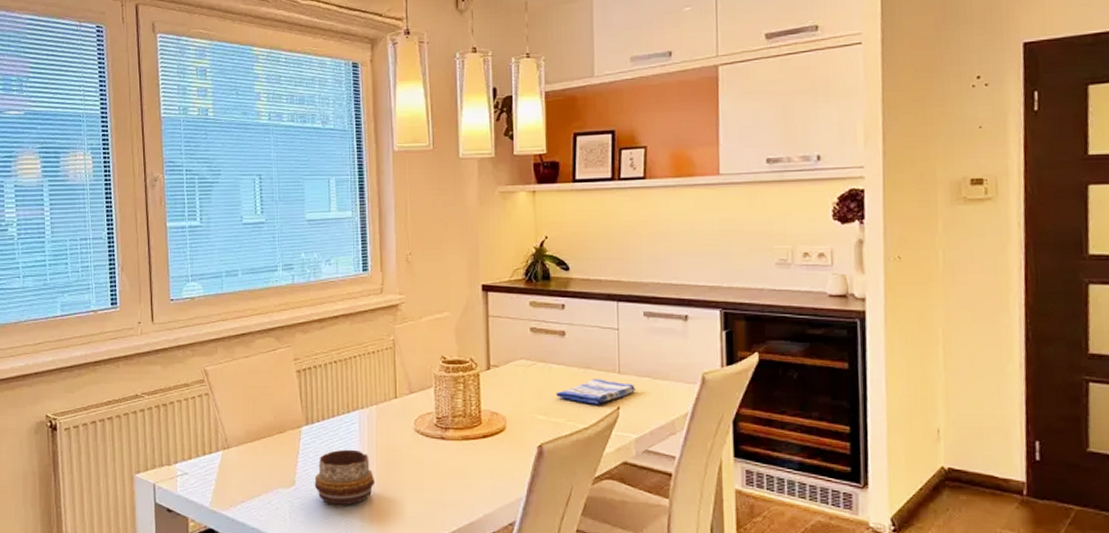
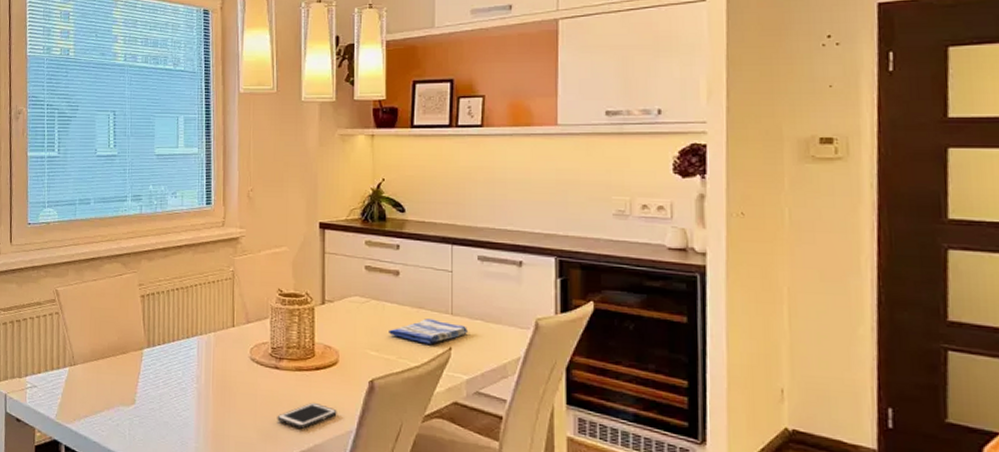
decorative bowl: present [314,449,376,506] -> none [153,372,211,427]
cell phone: none [444,471,506,499] -> present [277,402,337,429]

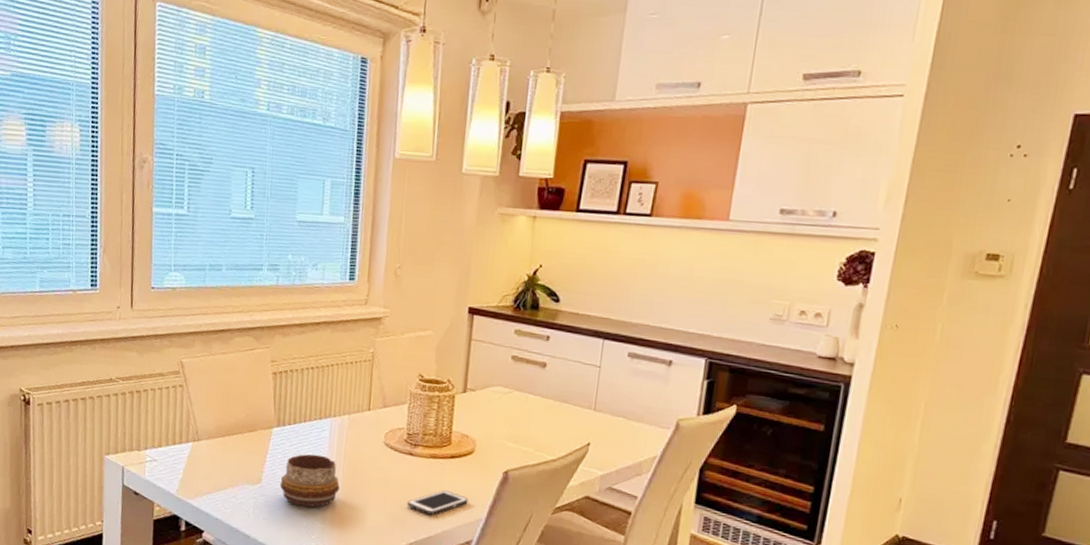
decorative bowl: none [153,372,211,427] -> present [279,454,340,508]
dish towel: present [389,319,469,345] -> none [529,413,610,439]

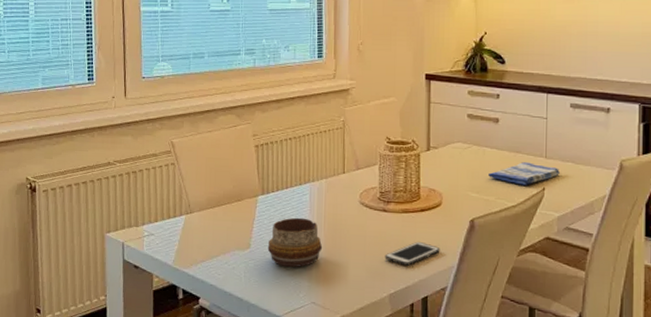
dish towel: none [529,413,610,439] -> present [488,162,561,186]

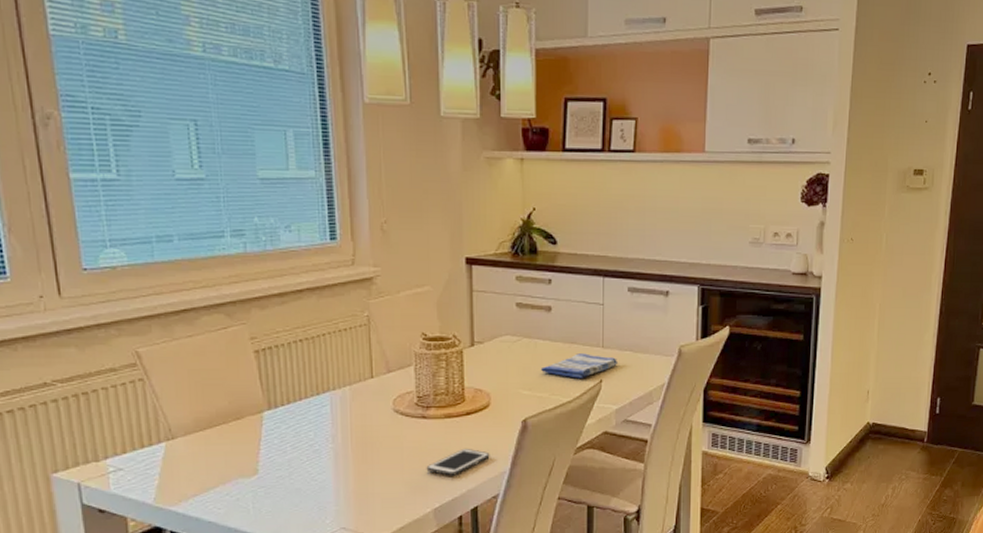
decorative bowl: present [267,217,323,268] -> none [280,433,351,492]

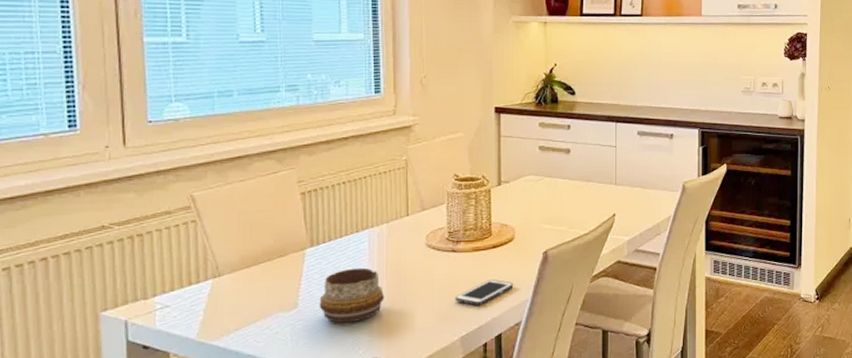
decorative bowl: none [280,433,351,492] -> present [319,267,385,324]
dish towel: present [541,353,619,379] -> none [561,190,630,213]

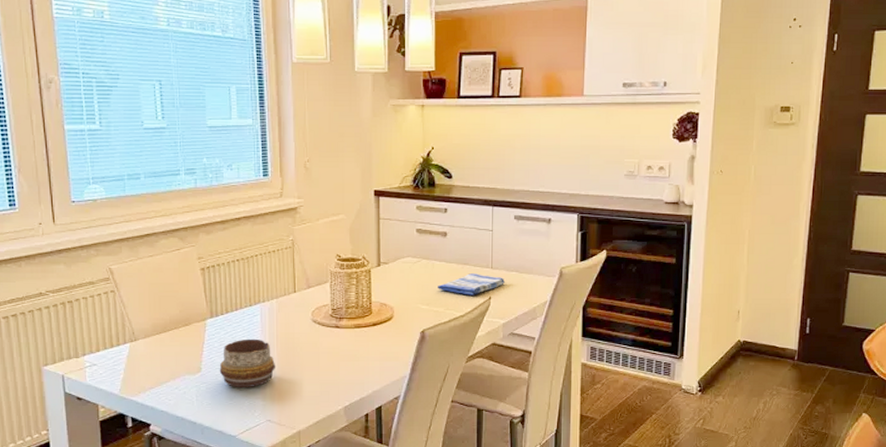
cell phone: present [455,278,514,306] -> none [338,354,393,379]
dish towel: none [561,190,630,213] -> present [438,273,506,296]

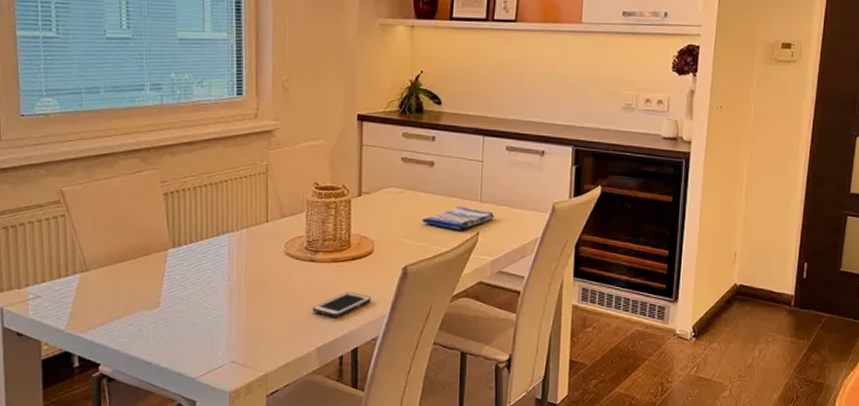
decorative bowl: present [219,338,276,388] -> none [180,271,244,326]
cell phone: none [338,354,393,379] -> present [312,291,372,317]

